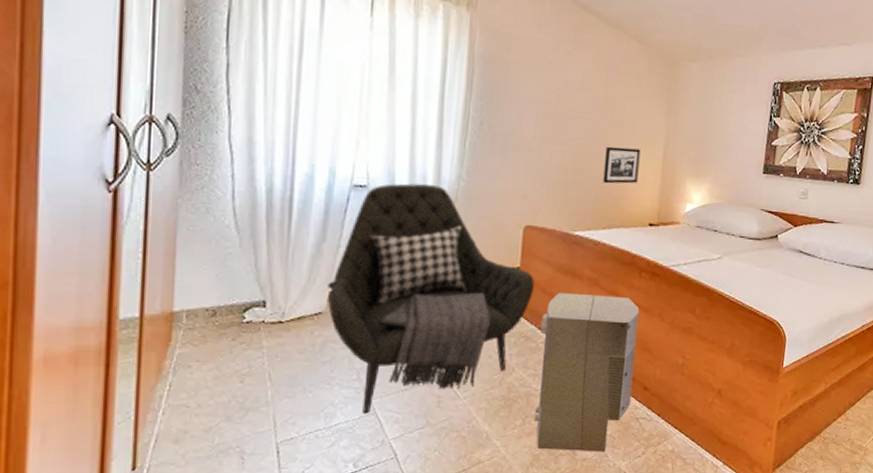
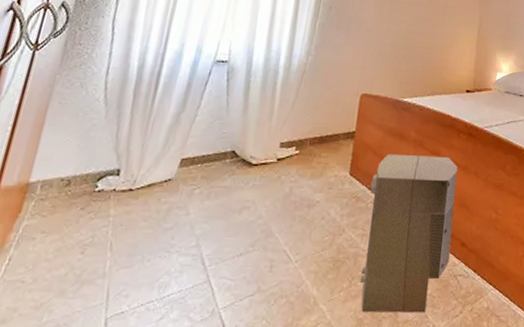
armchair: present [328,183,534,415] -> none [177,58,367,283]
picture frame: present [603,146,641,184] -> none [428,26,460,57]

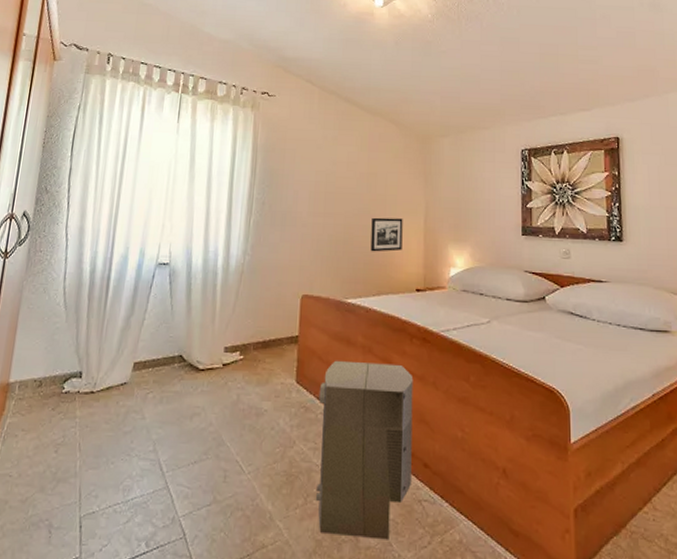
picture frame: none [428,26,460,57] -> present [370,217,403,252]

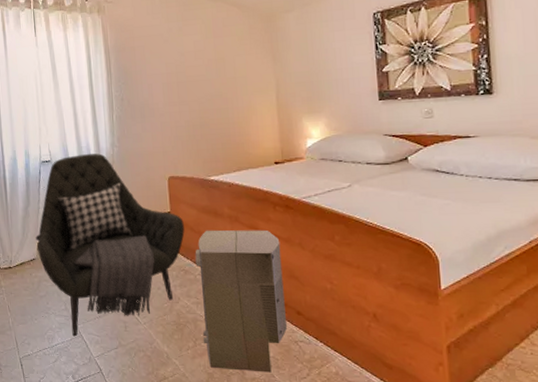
armchair: none [132,260,312,488] -> present [36,153,185,337]
picture frame: present [370,217,403,252] -> none [224,98,257,132]

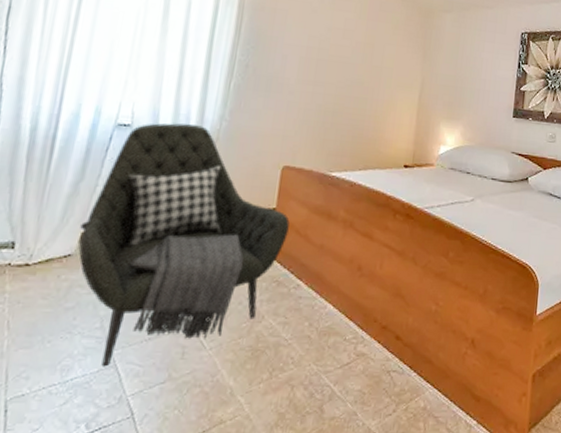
air purifier: present [195,229,287,373] -> none [281,234,393,410]

